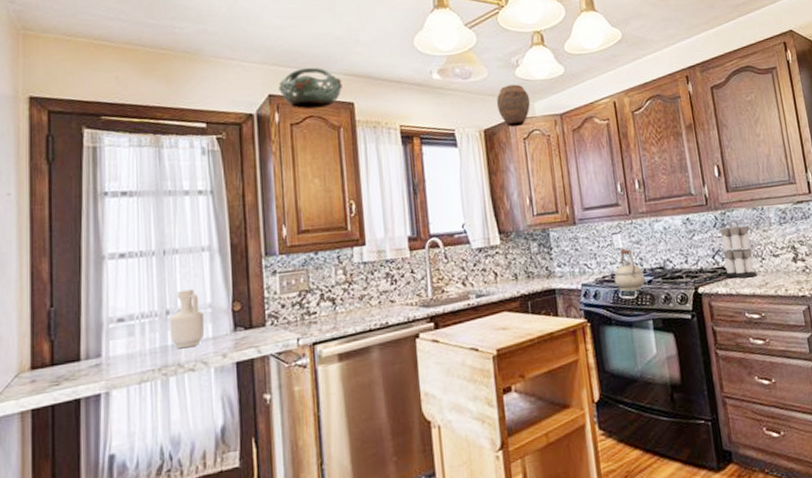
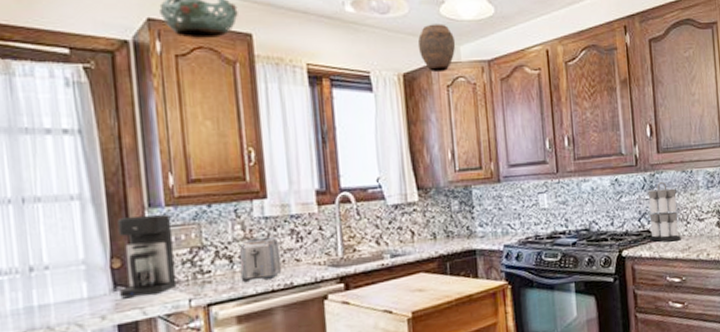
ceramic jug: present [169,289,205,349] -> none [33,243,78,310]
coffee maker: none [239,262,287,337] -> present [117,214,177,298]
toaster: none [341,279,379,323] -> present [239,236,282,283]
kettle: present [614,248,646,292] -> none [538,209,570,254]

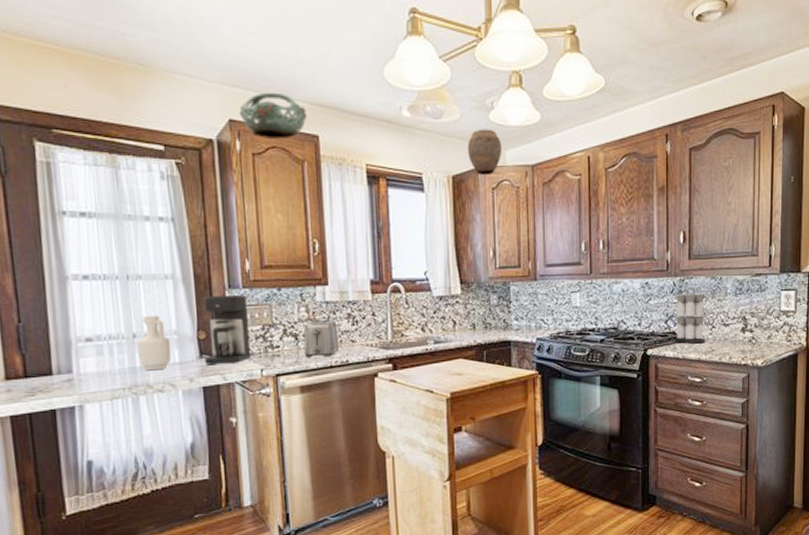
ceramic jug: none [33,243,78,310] -> present [136,315,172,371]

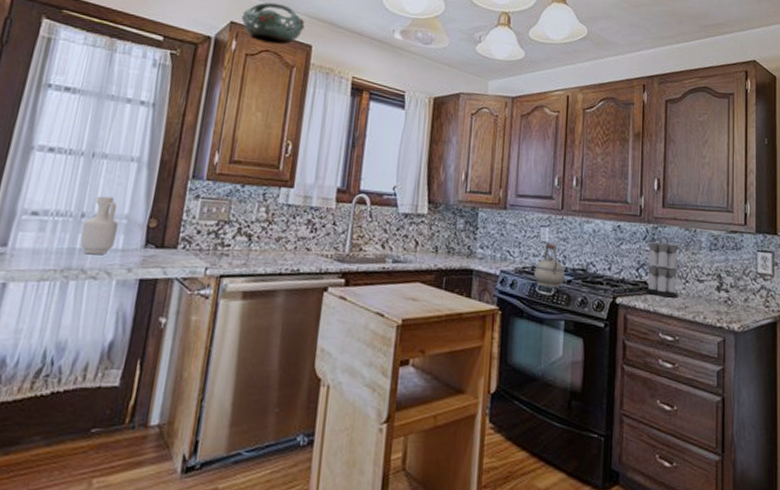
coffee maker: present [203,295,251,365] -> none [148,184,209,259]
toaster: present [303,319,340,358] -> none [254,221,295,264]
vase: present [467,129,502,176] -> none [451,58,486,102]
kettle: none [569,307,598,349] -> present [534,243,566,289]

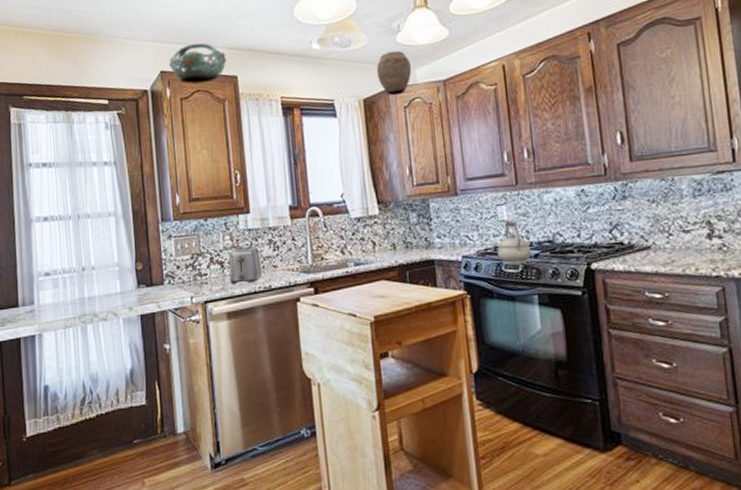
ceramic jug: present [80,196,119,255] -> none [85,249,114,301]
toaster: none [254,221,295,264] -> present [228,245,262,285]
vase: none [451,58,486,102] -> present [376,50,412,96]
spice rack: present [646,235,678,298] -> none [619,190,662,256]

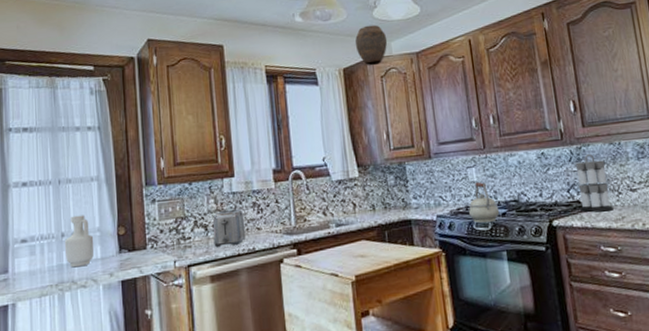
ceramic jug: none [85,249,114,301] -> present [64,215,94,268]
decorative basket: present [169,42,227,84] -> none [156,13,213,52]
spice rack: none [619,190,662,256] -> present [575,153,614,213]

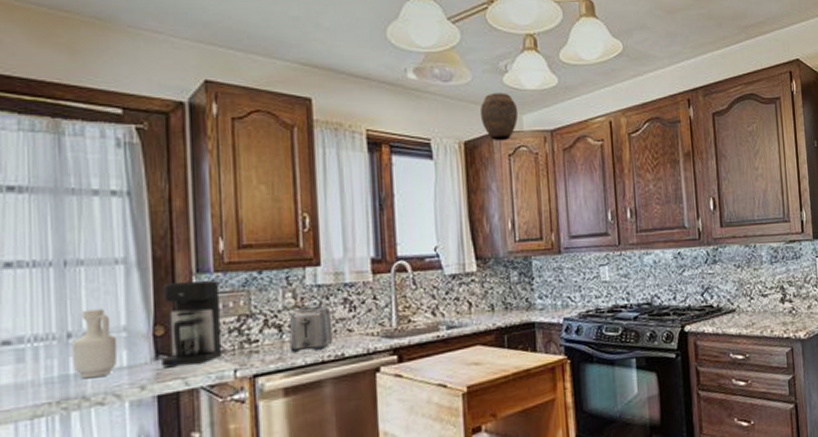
coffee maker: none [123,191,165,259] -> present [162,281,223,367]
kettle: present [468,182,500,224] -> none [599,281,631,328]
spice rack: present [575,153,614,213] -> none [710,255,745,318]

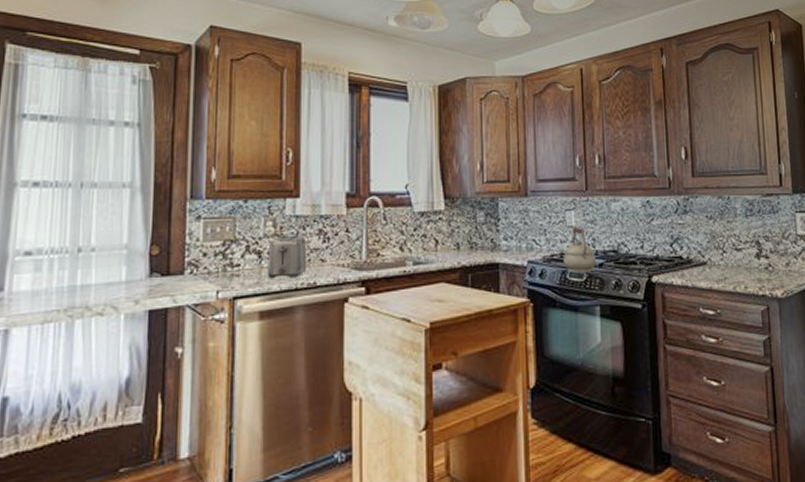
ceramic jug: present [71,308,118,379] -> none [80,227,119,291]
coffee maker: present [162,281,223,367] -> none [155,207,210,285]
vase: present [480,93,519,142] -> none [454,39,491,86]
kettle: none [599,281,631,328] -> present [563,227,597,274]

